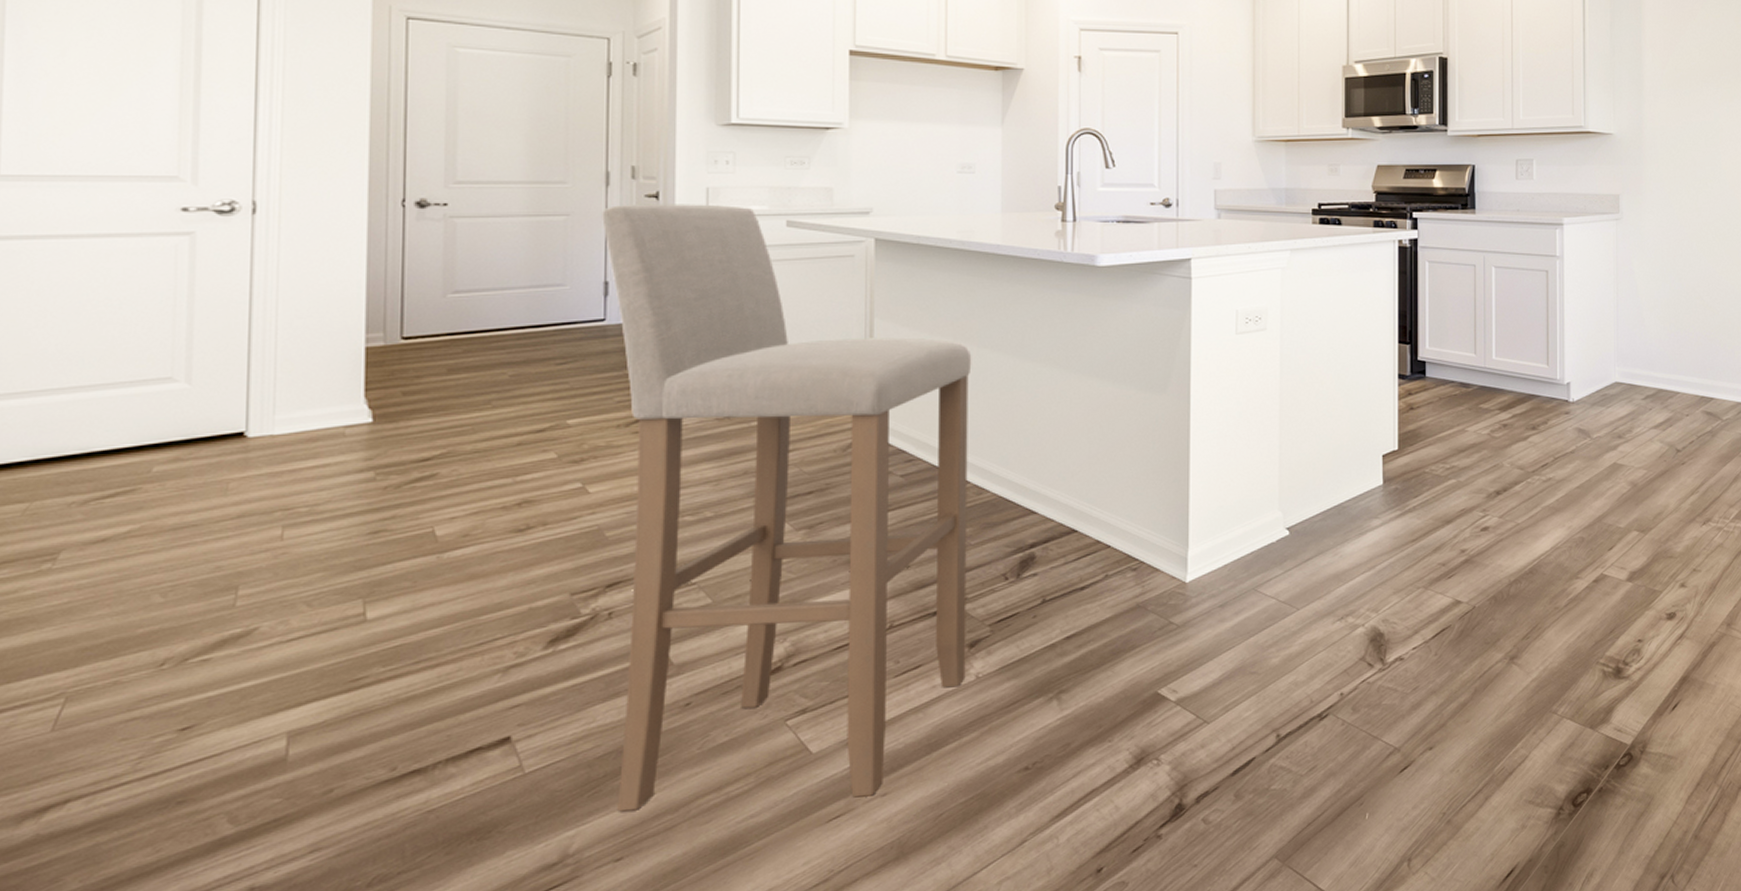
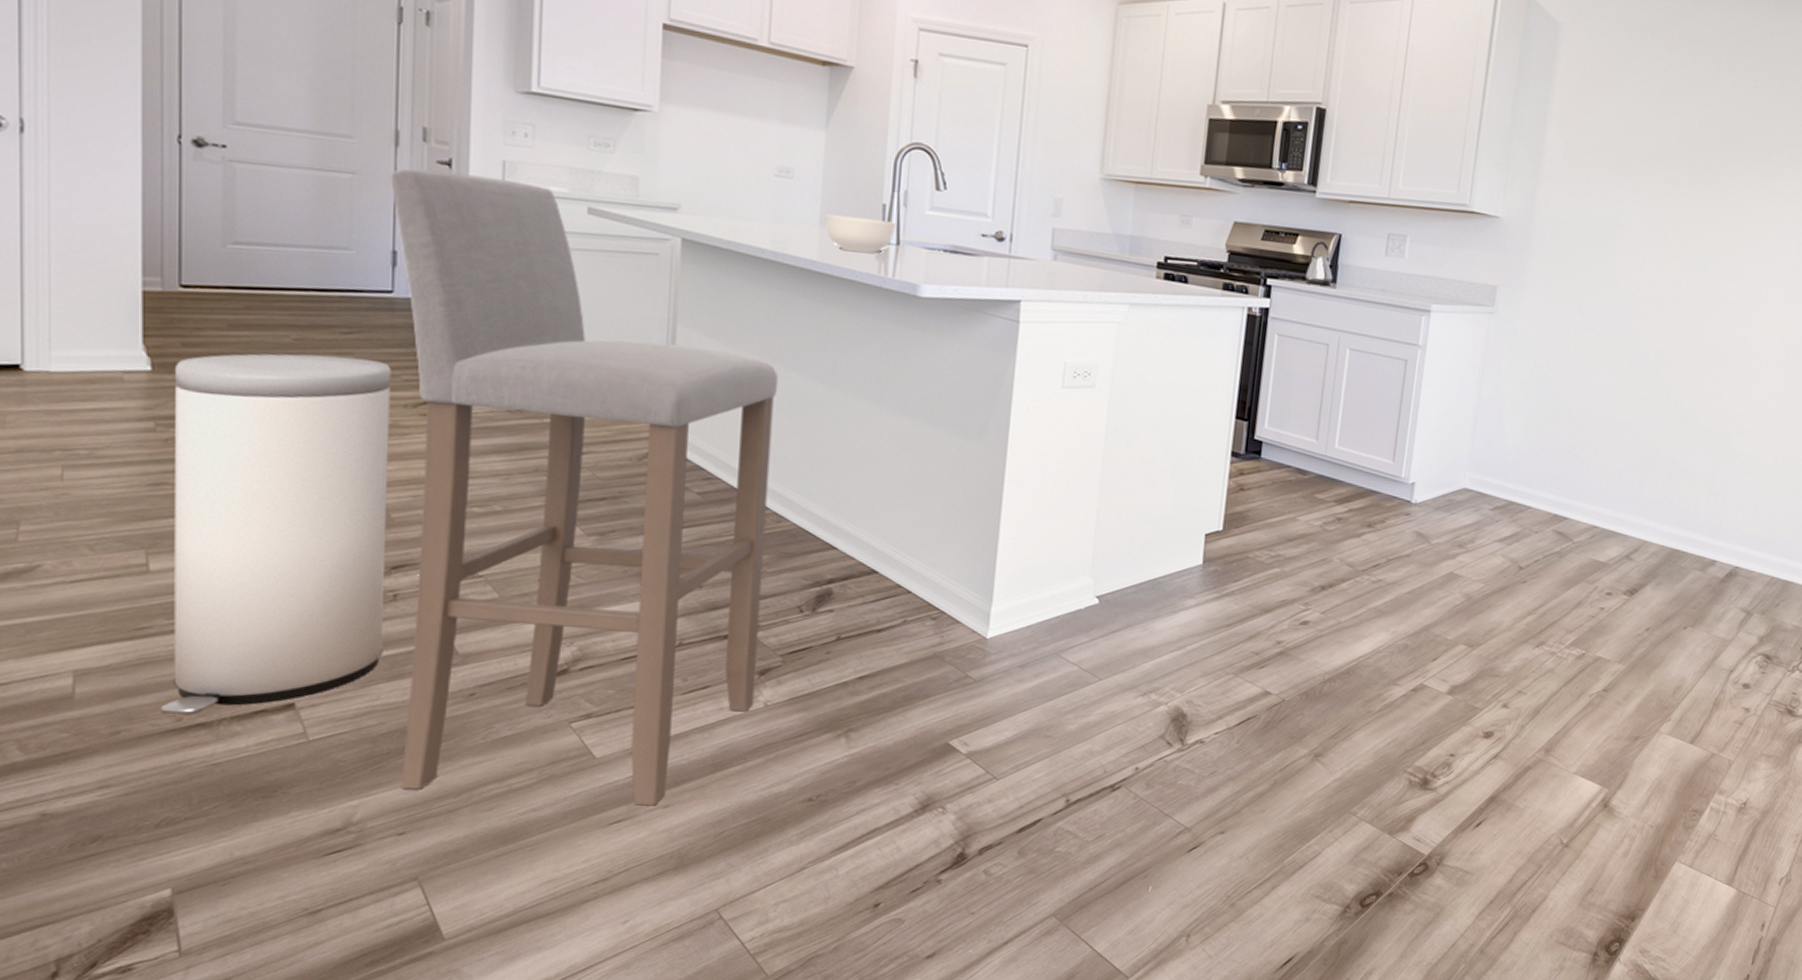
pedal bin: none [375,386,604,766] -> present [160,353,391,716]
bowl: none [1006,201,1071,233] -> present [825,214,896,255]
kettle: none [1447,174,1472,214] -> present [1305,241,1333,287]

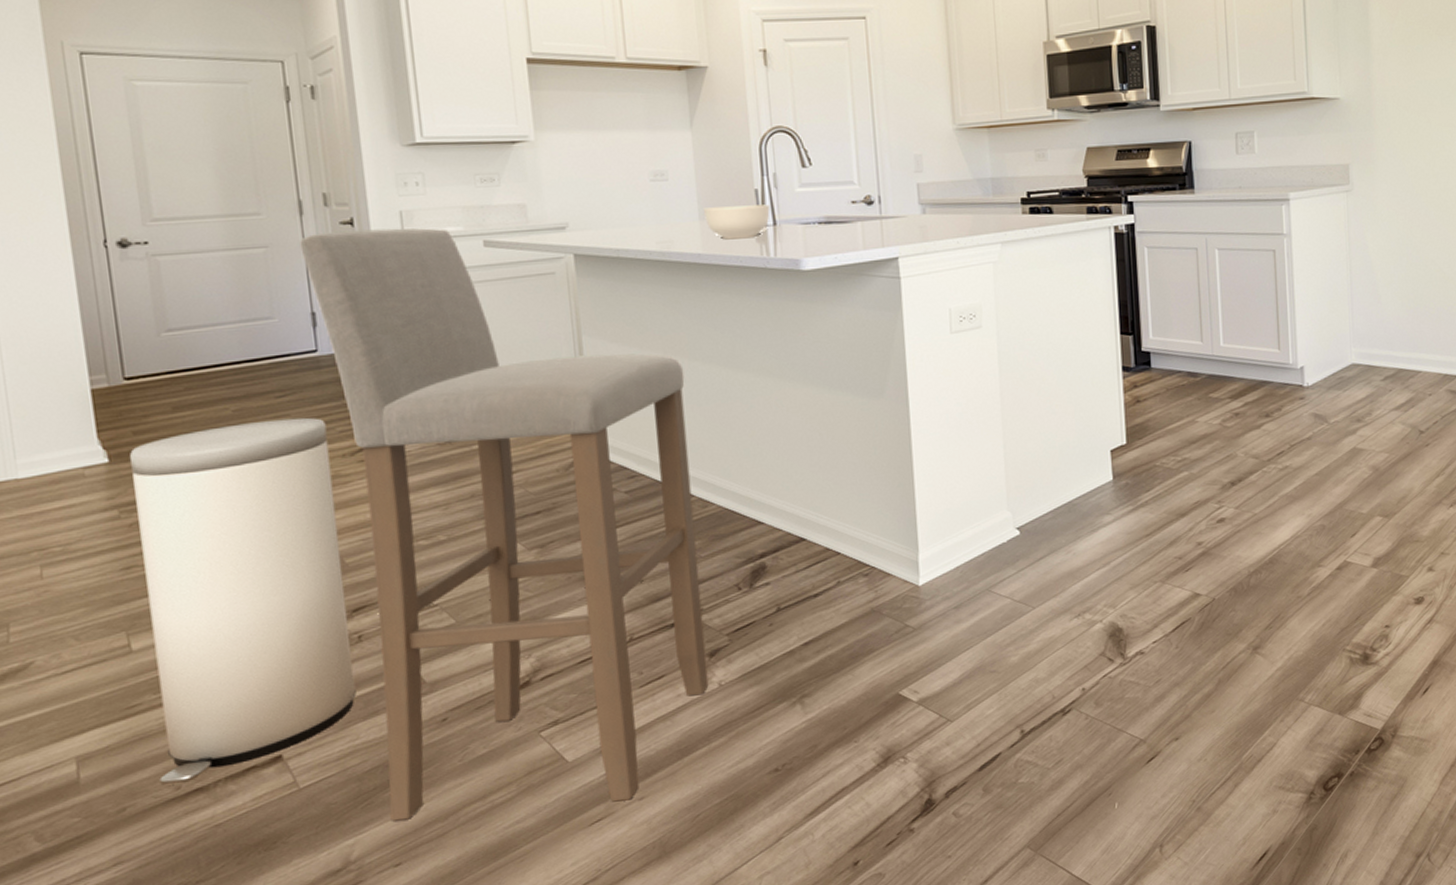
kettle: present [1305,241,1333,287] -> none [1163,152,1190,195]

